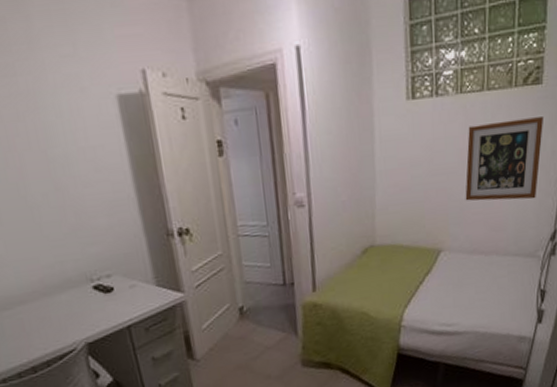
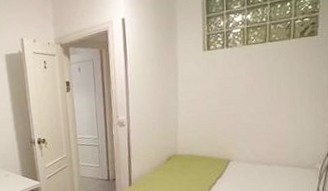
wall art: present [465,117,544,201] -> none [250,60,320,124]

